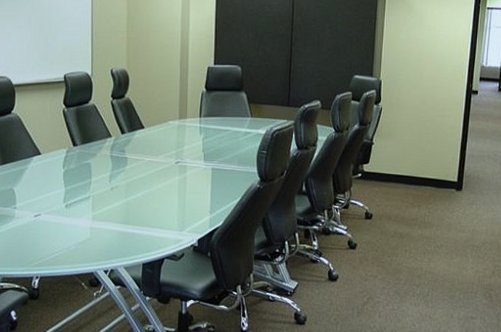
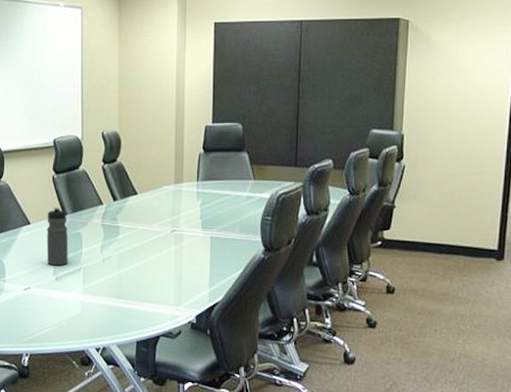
water bottle: none [57,139,78,194] -> present [46,207,68,266]

